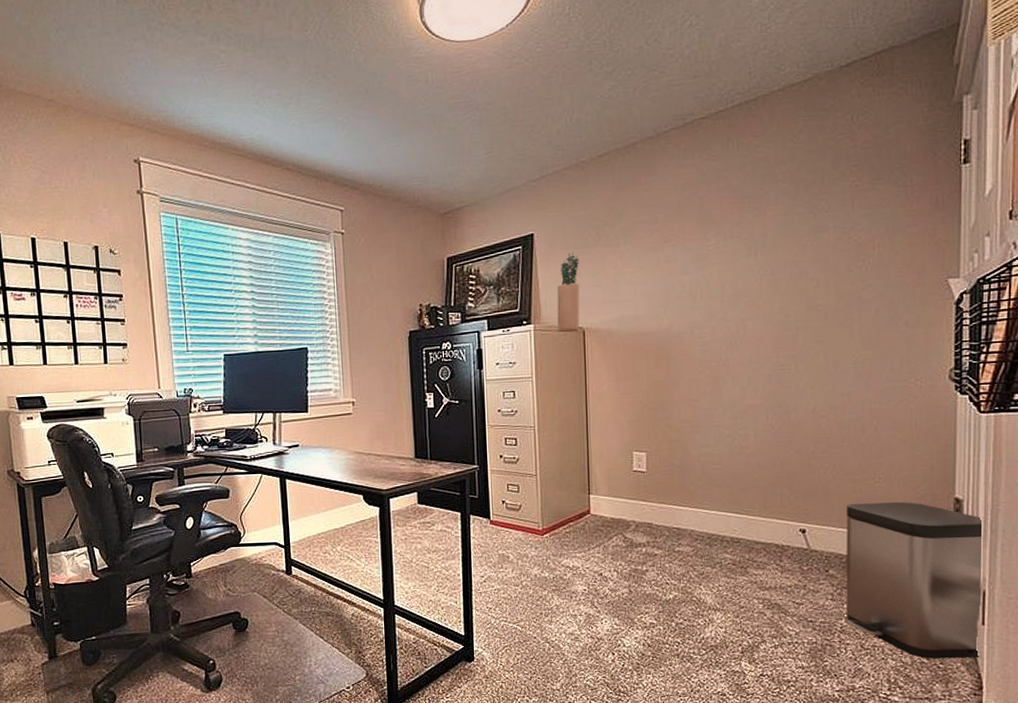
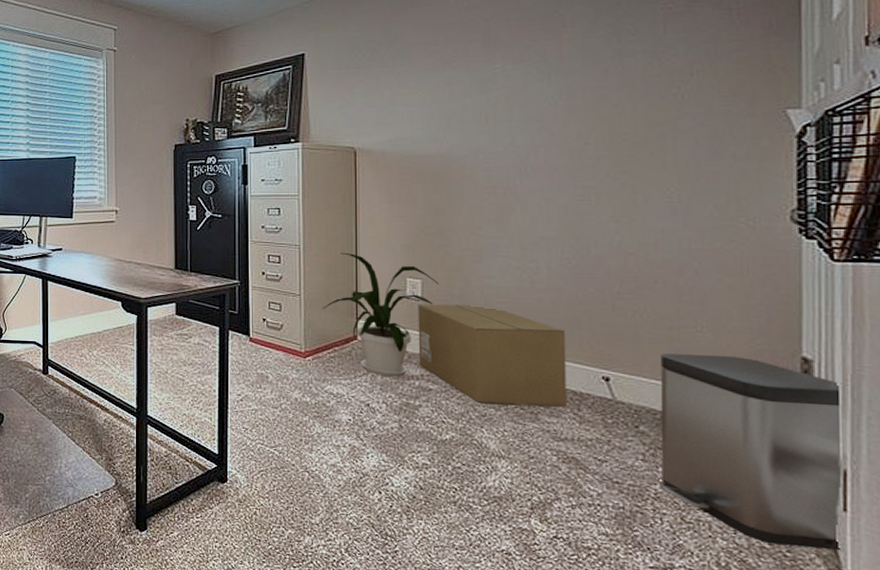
vase: present [556,251,580,333] -> none [327,71,352,152]
house plant: none [558,431,663,547] -> present [323,252,440,378]
box: none [643,472,771,564] -> present [418,304,567,407]

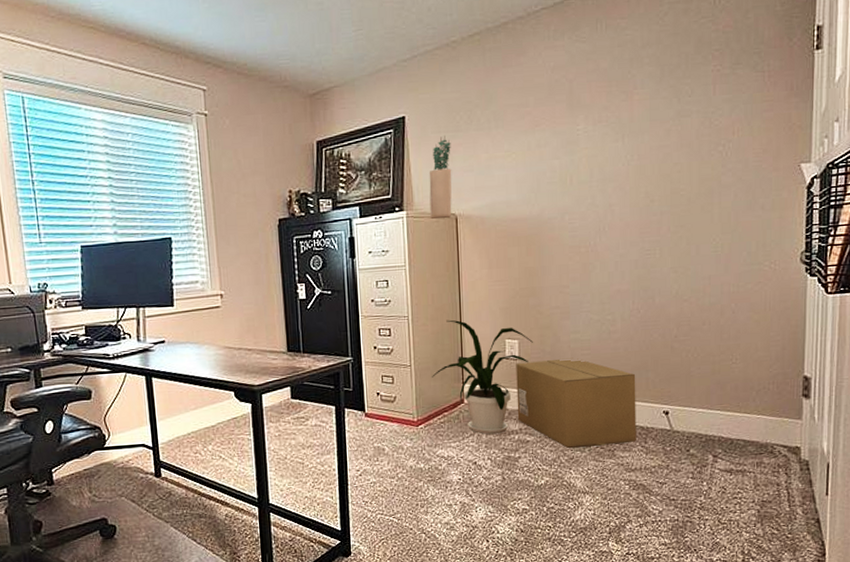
vase: none [327,71,352,152] -> present [429,135,452,220]
pedal bin: present [660,353,844,552] -> none [705,381,829,530]

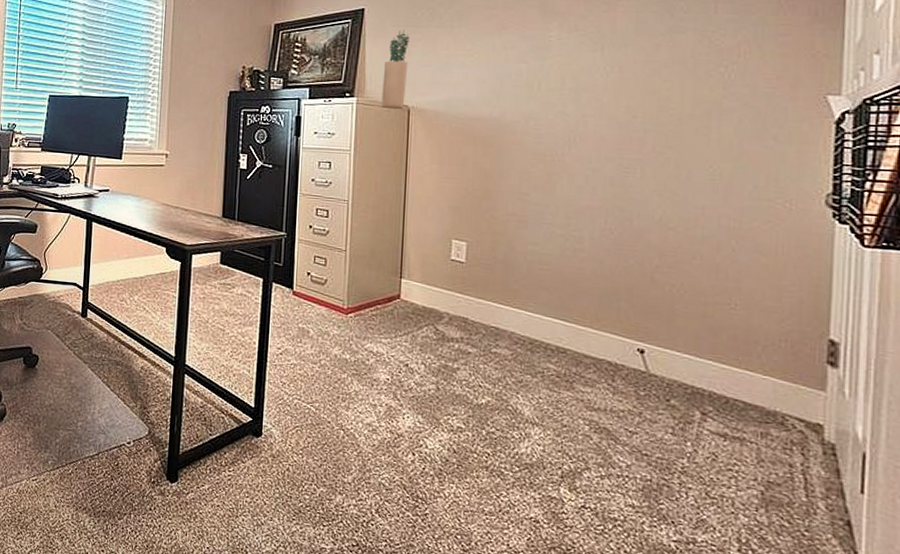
house plant: present [432,319,534,435] -> none [368,210,485,339]
box: present [516,358,636,449] -> none [459,266,605,377]

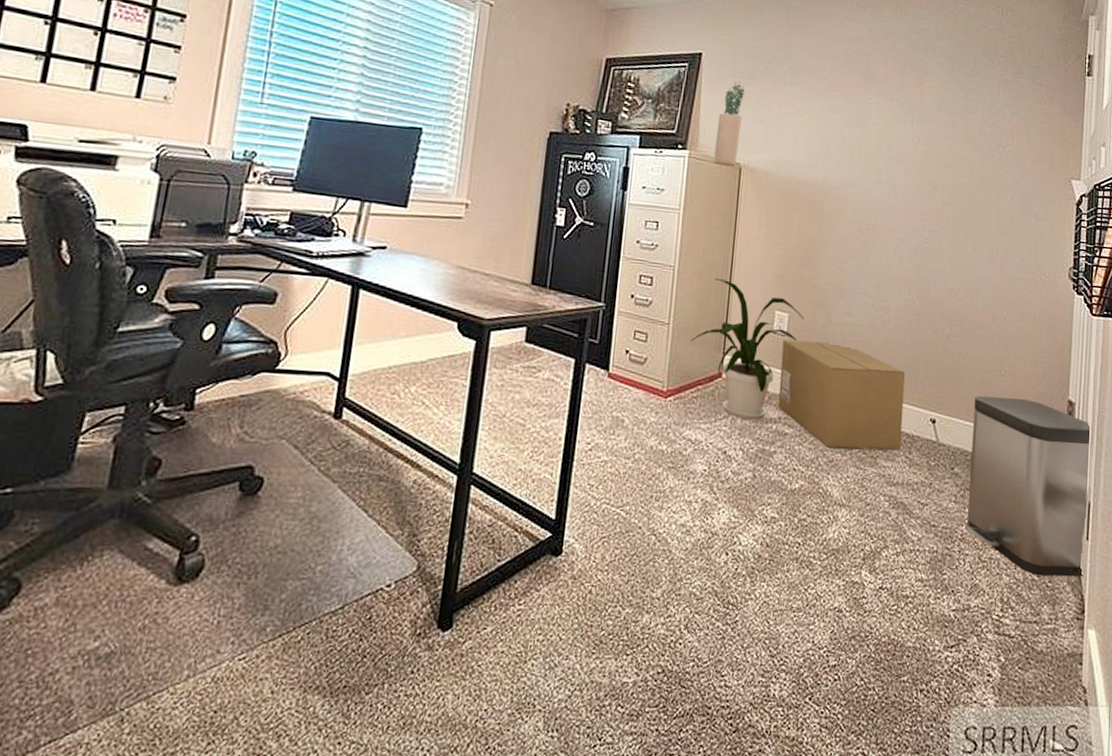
house plant: none [368,210,485,339] -> present [691,277,805,421]
box: none [459,266,605,377] -> present [777,339,906,451]
pedal bin: none [688,329,866,533] -> present [966,396,1092,577]

